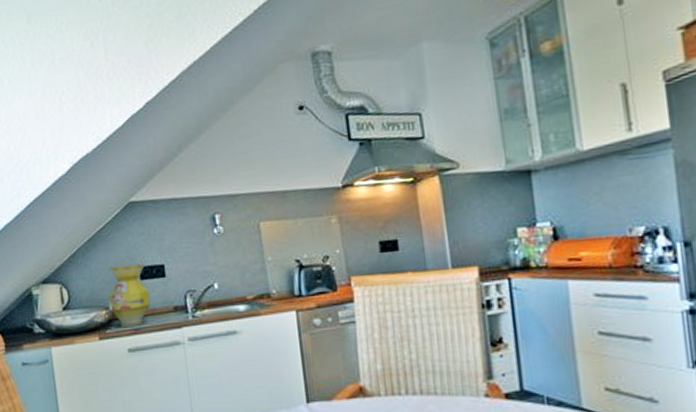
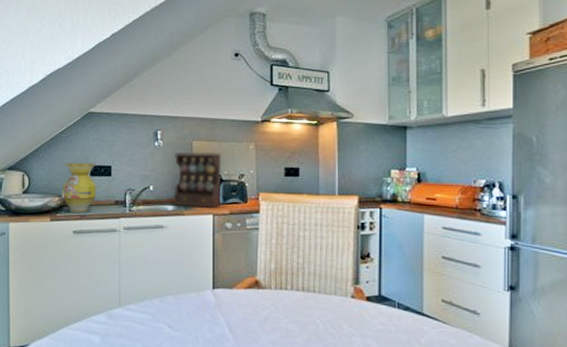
spice rack: none [240,233,303,305] -> present [174,153,221,209]

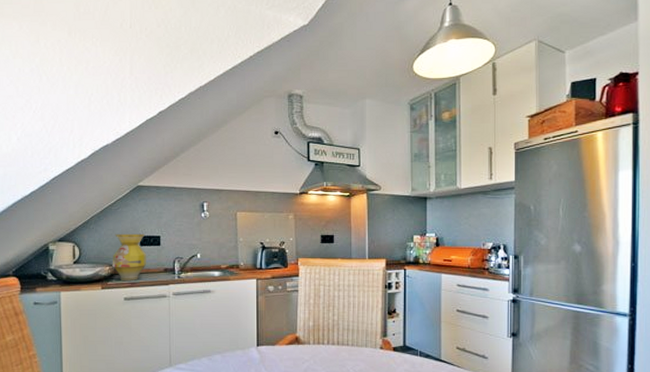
spice rack: present [174,153,221,209] -> none [220,223,264,274]

